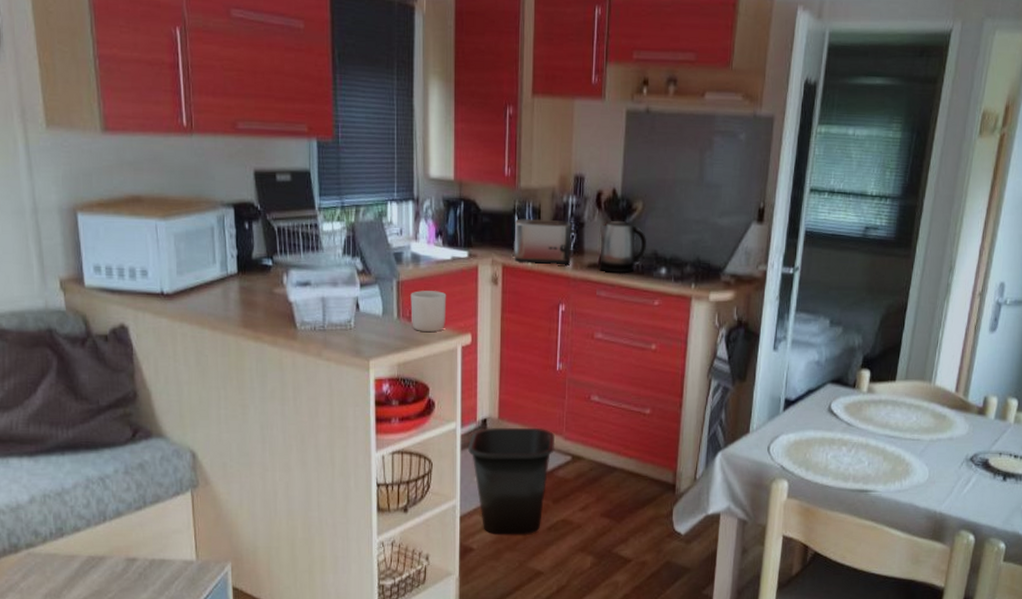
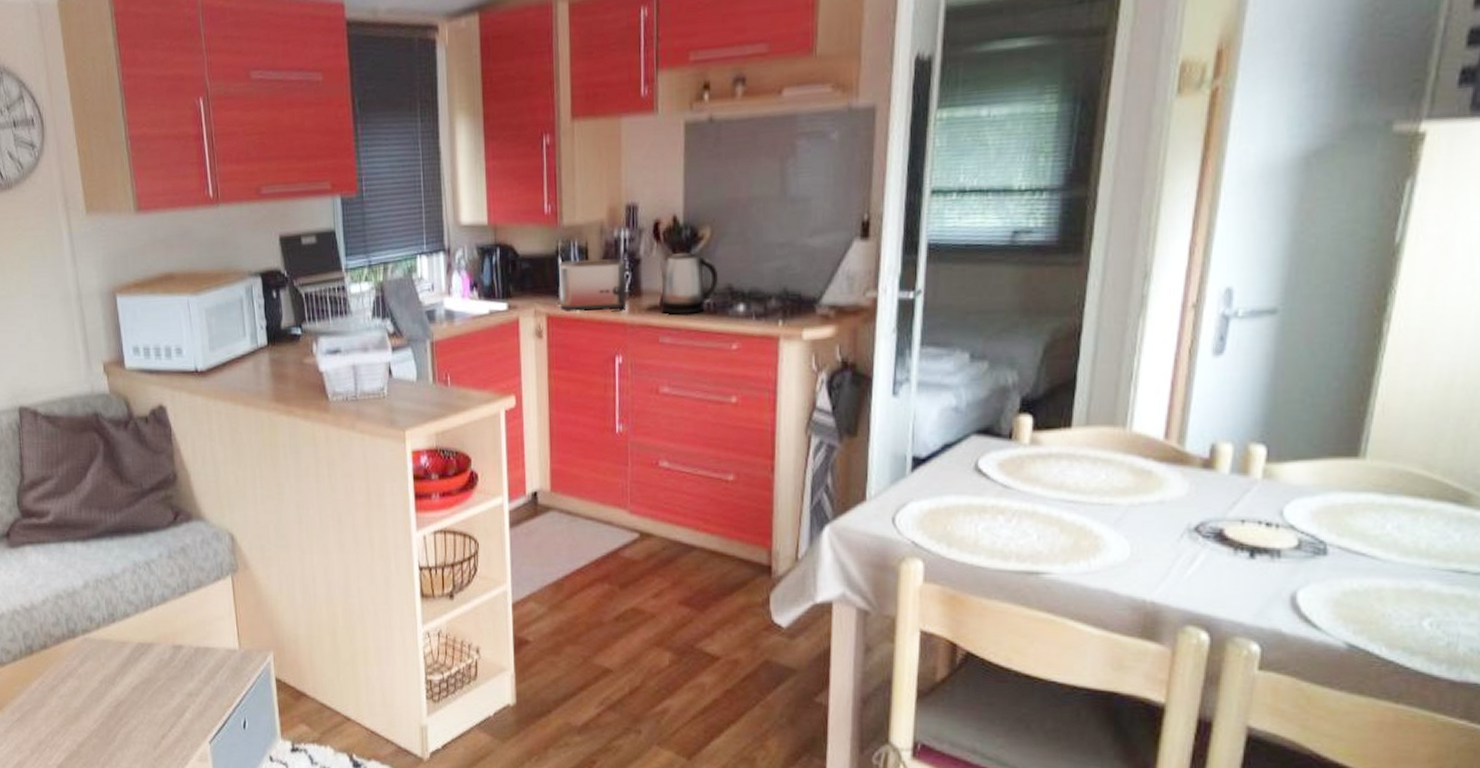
mug: present [410,290,447,332] -> none [446,350,487,396]
waste bin: present [468,427,555,534] -> none [518,500,619,625]

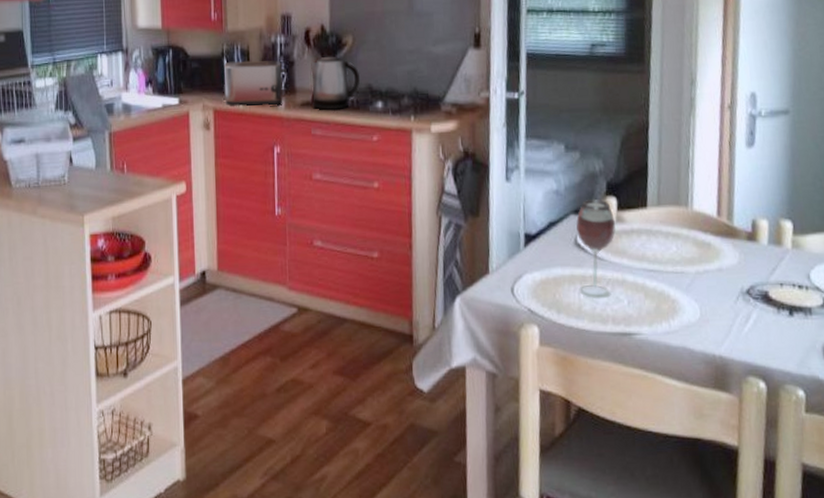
wineglass: none [976,417,1028,533] -> present [576,198,616,299]

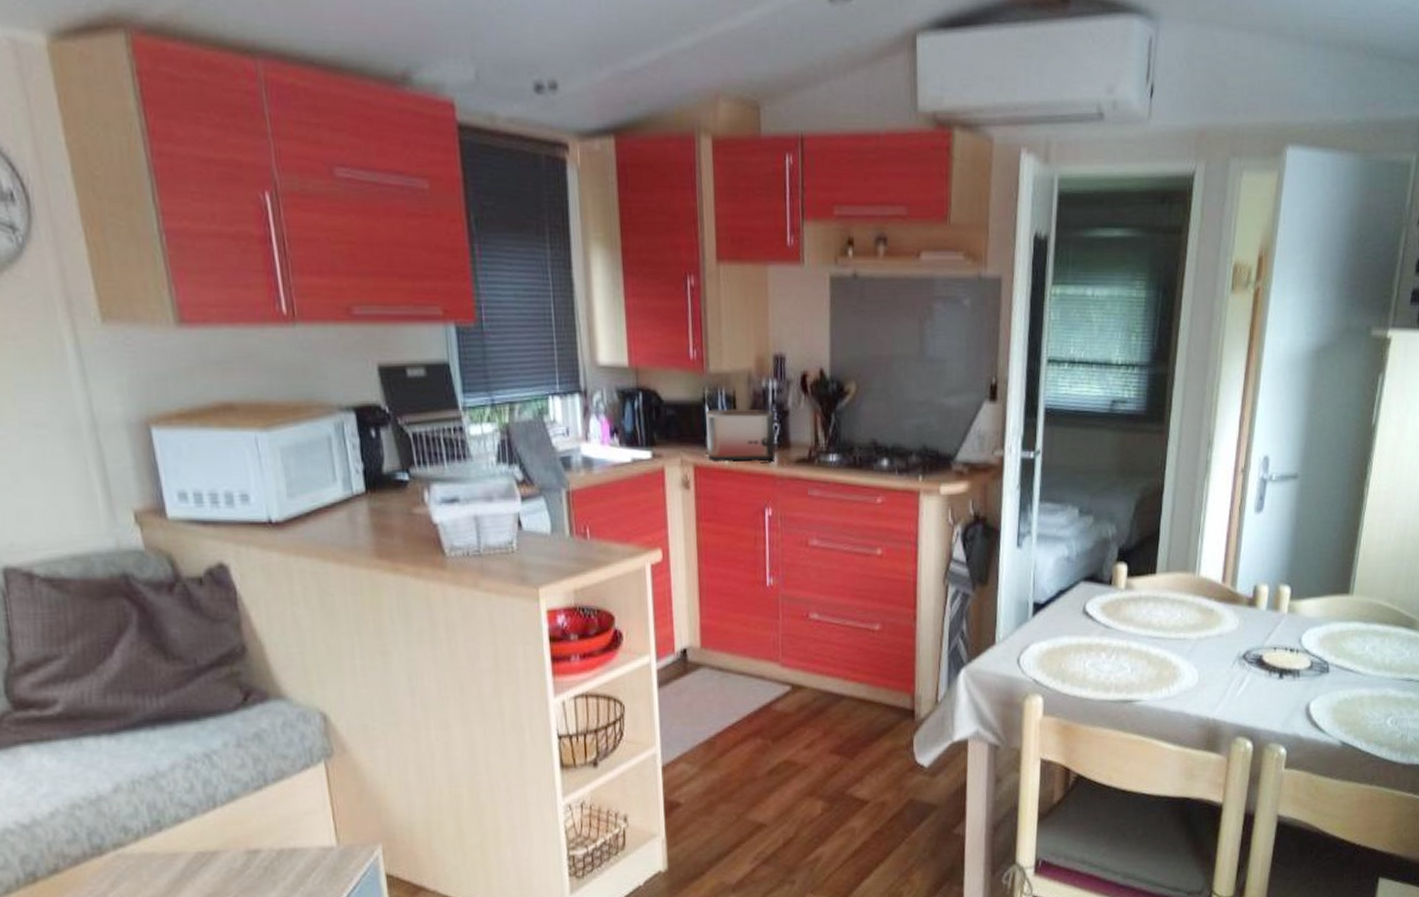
kettle: present [311,56,360,111] -> none [808,405,863,469]
wineglass: present [576,198,616,299] -> none [1084,565,1124,668]

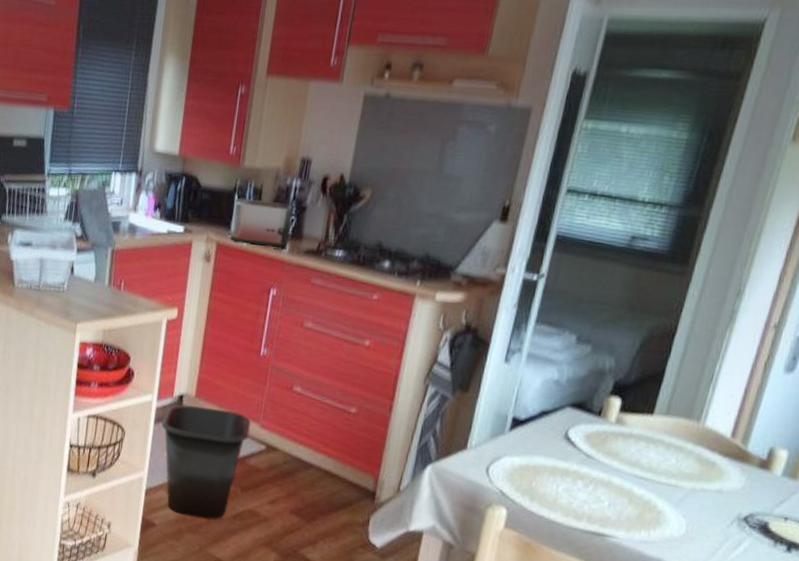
waste bin: none [666,655,771,784] -> present [161,404,251,519]

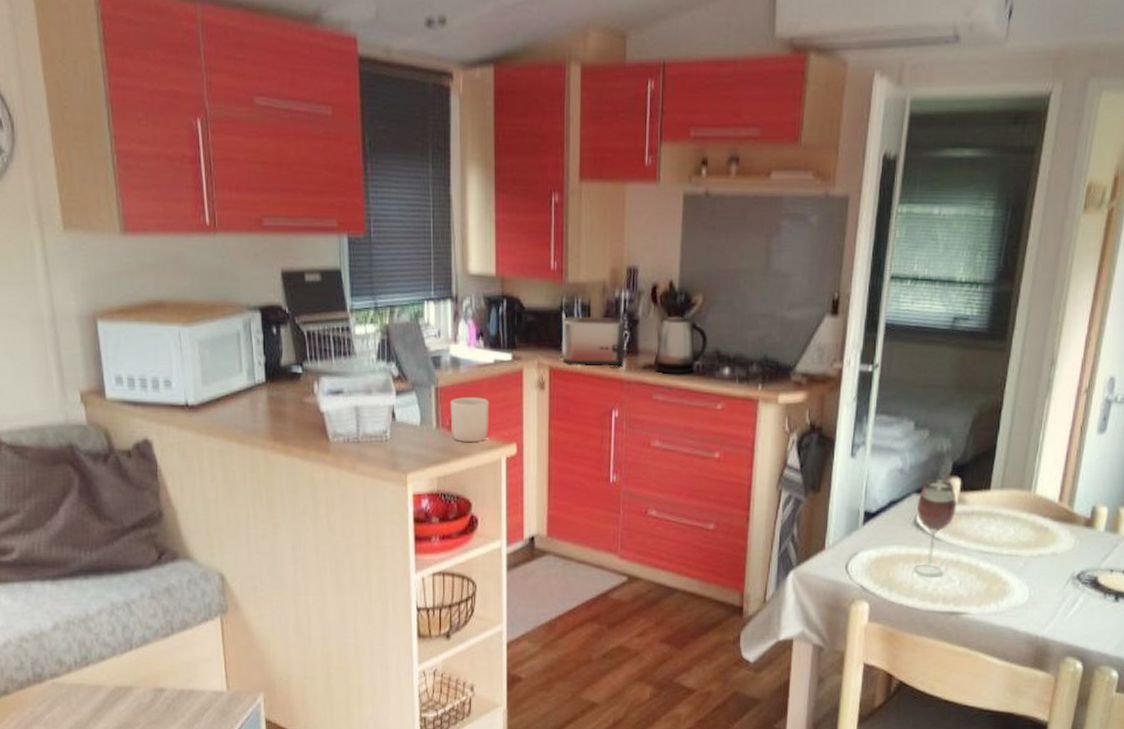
mug: none [121,260,159,303] -> present [450,397,490,442]
waste bin: present [161,404,251,519] -> none [515,545,610,662]
kettle: none [317,207,372,264] -> present [656,316,707,375]
wineglass: none [558,395,615,496] -> present [912,478,956,579]

